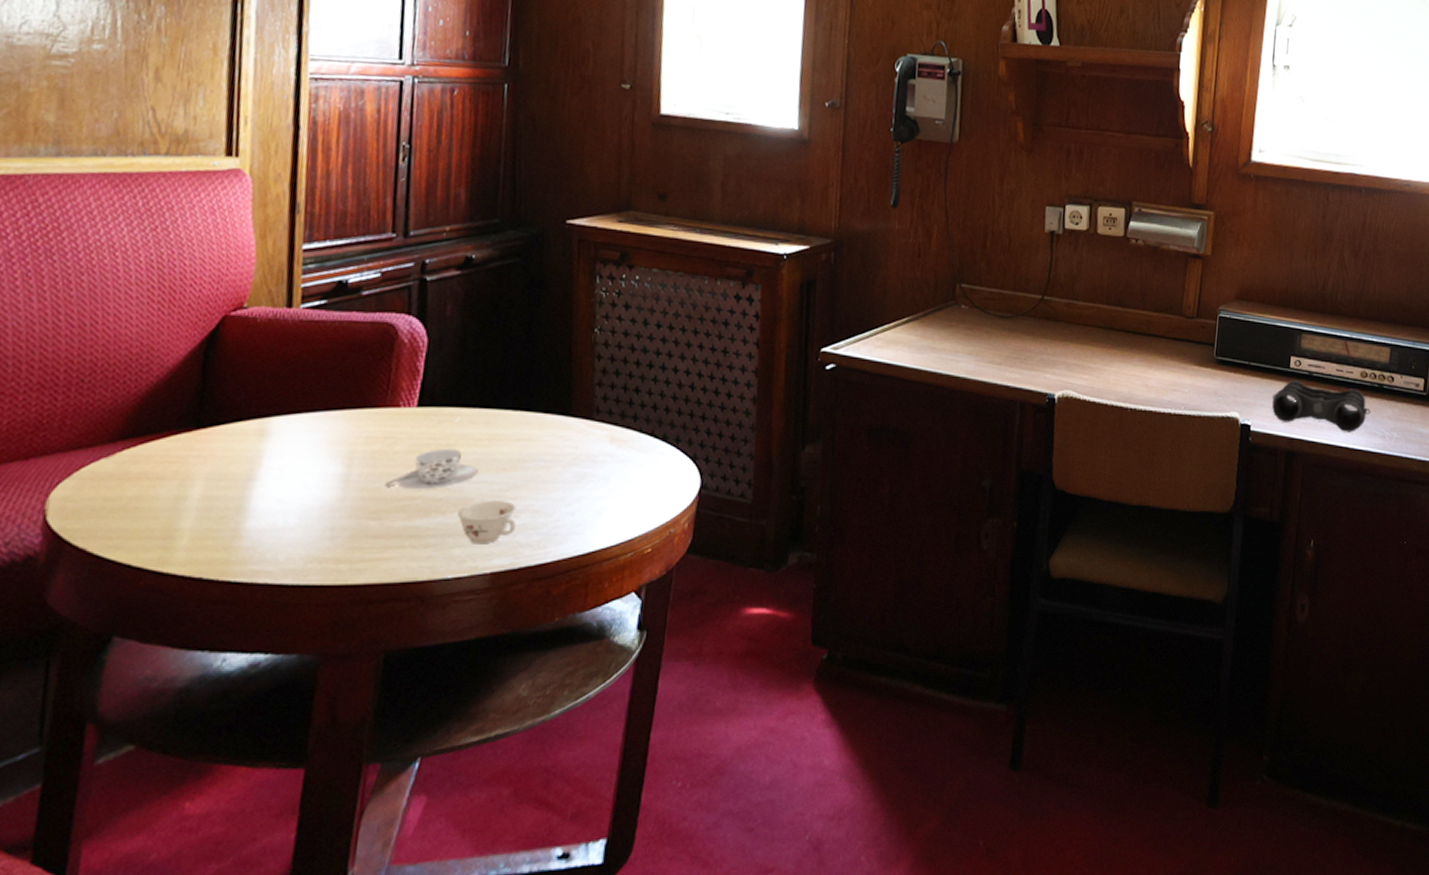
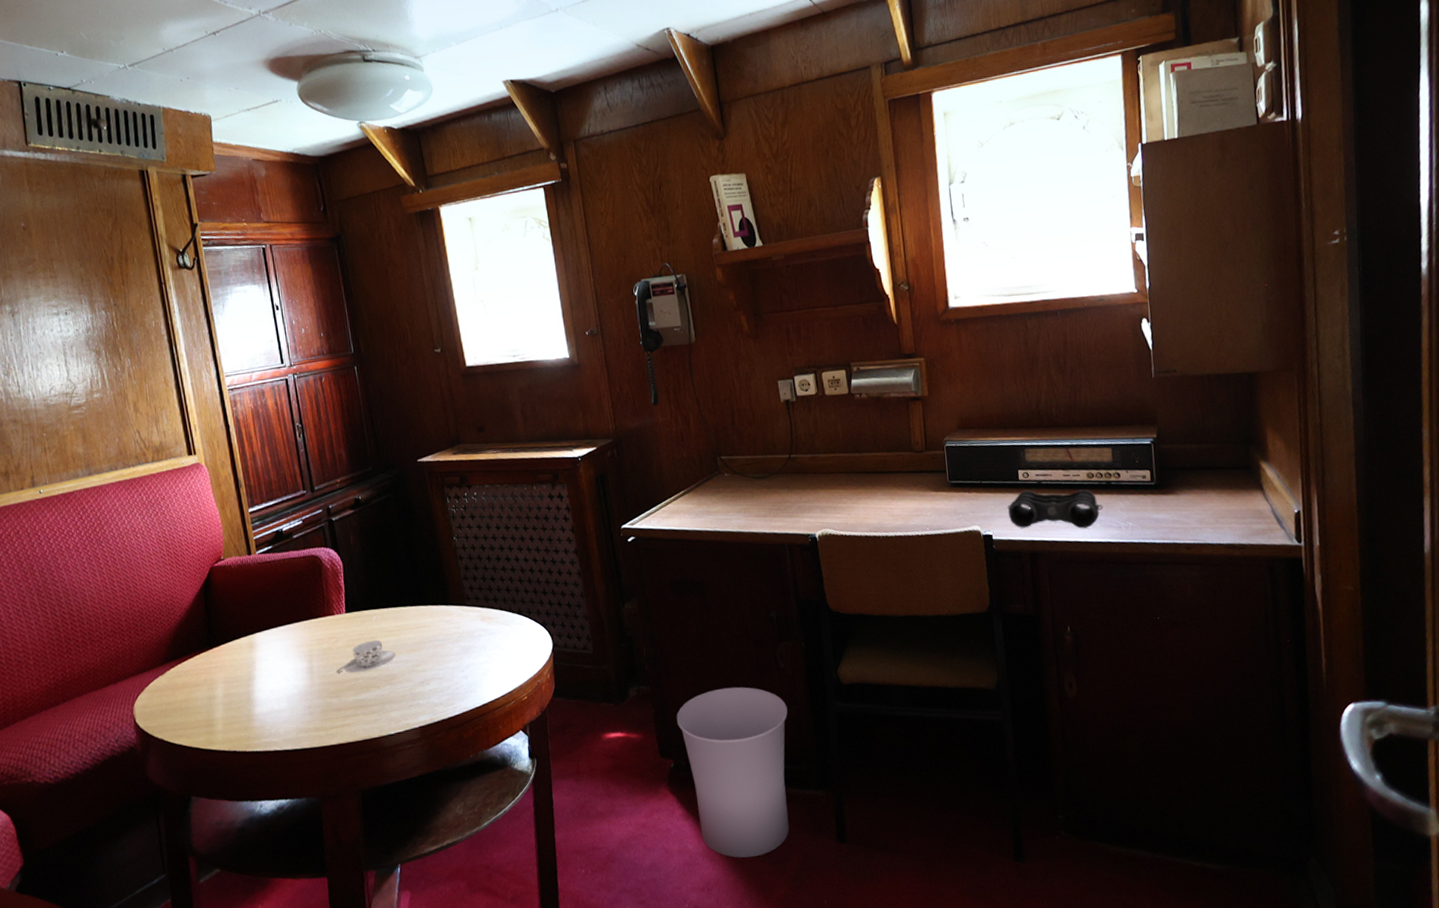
teacup: present [456,501,516,545] -> none [387,673,429,707]
waste bin: none [842,566,982,781] -> present [677,687,790,858]

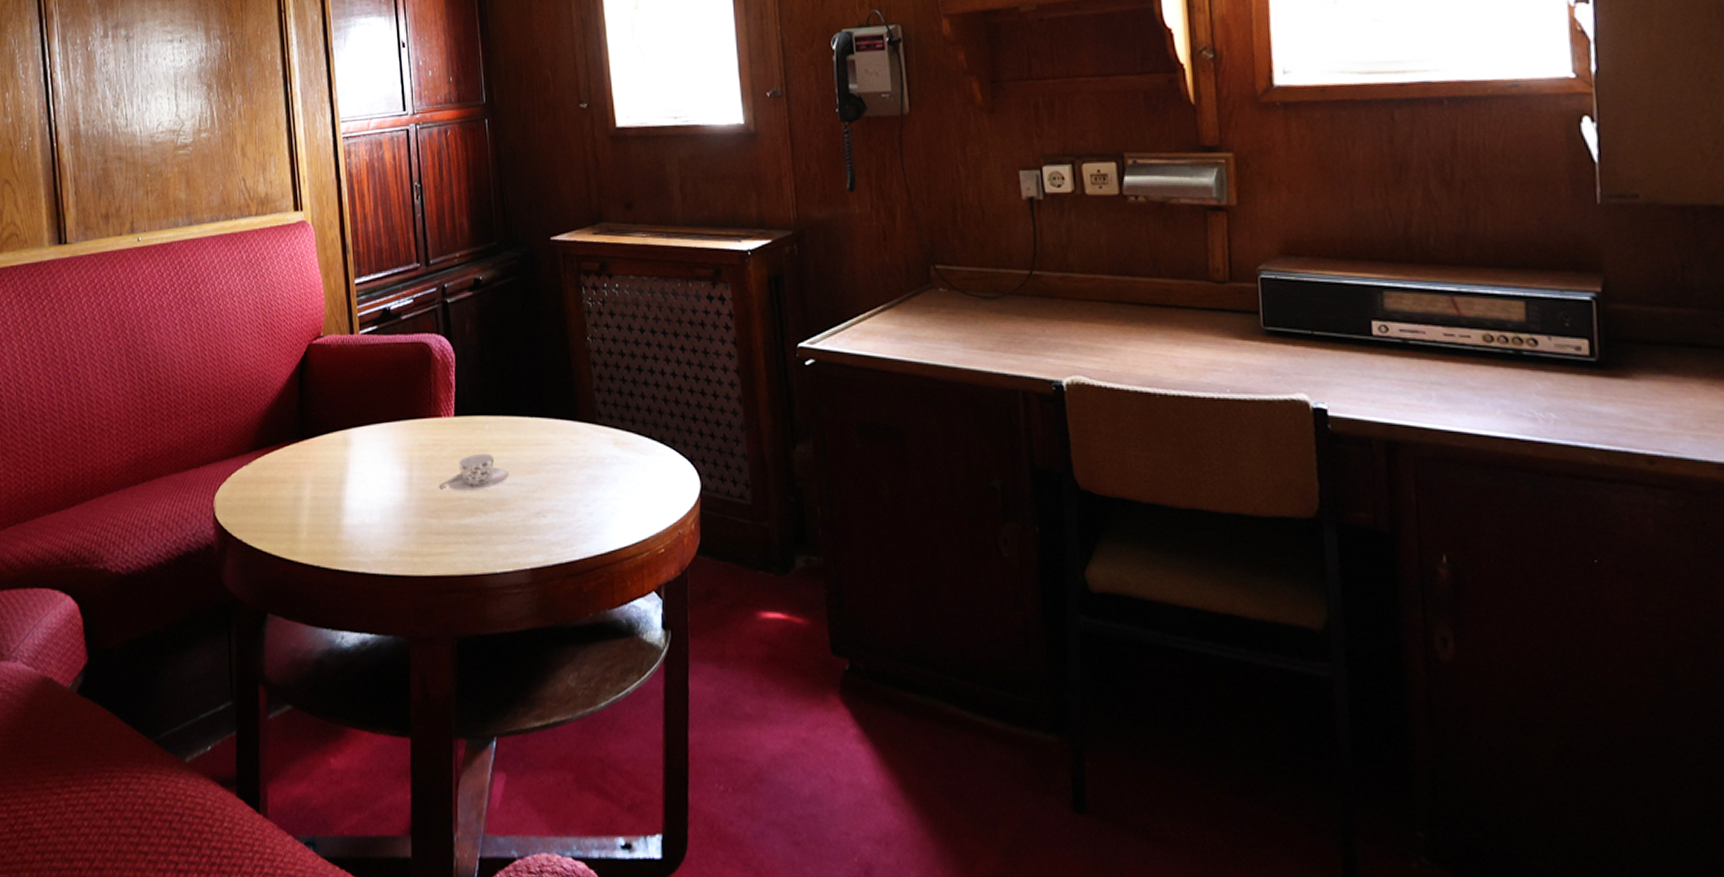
waste bin: present [677,687,790,858] -> none [857,573,1010,811]
binoculars: present [1007,489,1104,529] -> none [1352,350,1508,415]

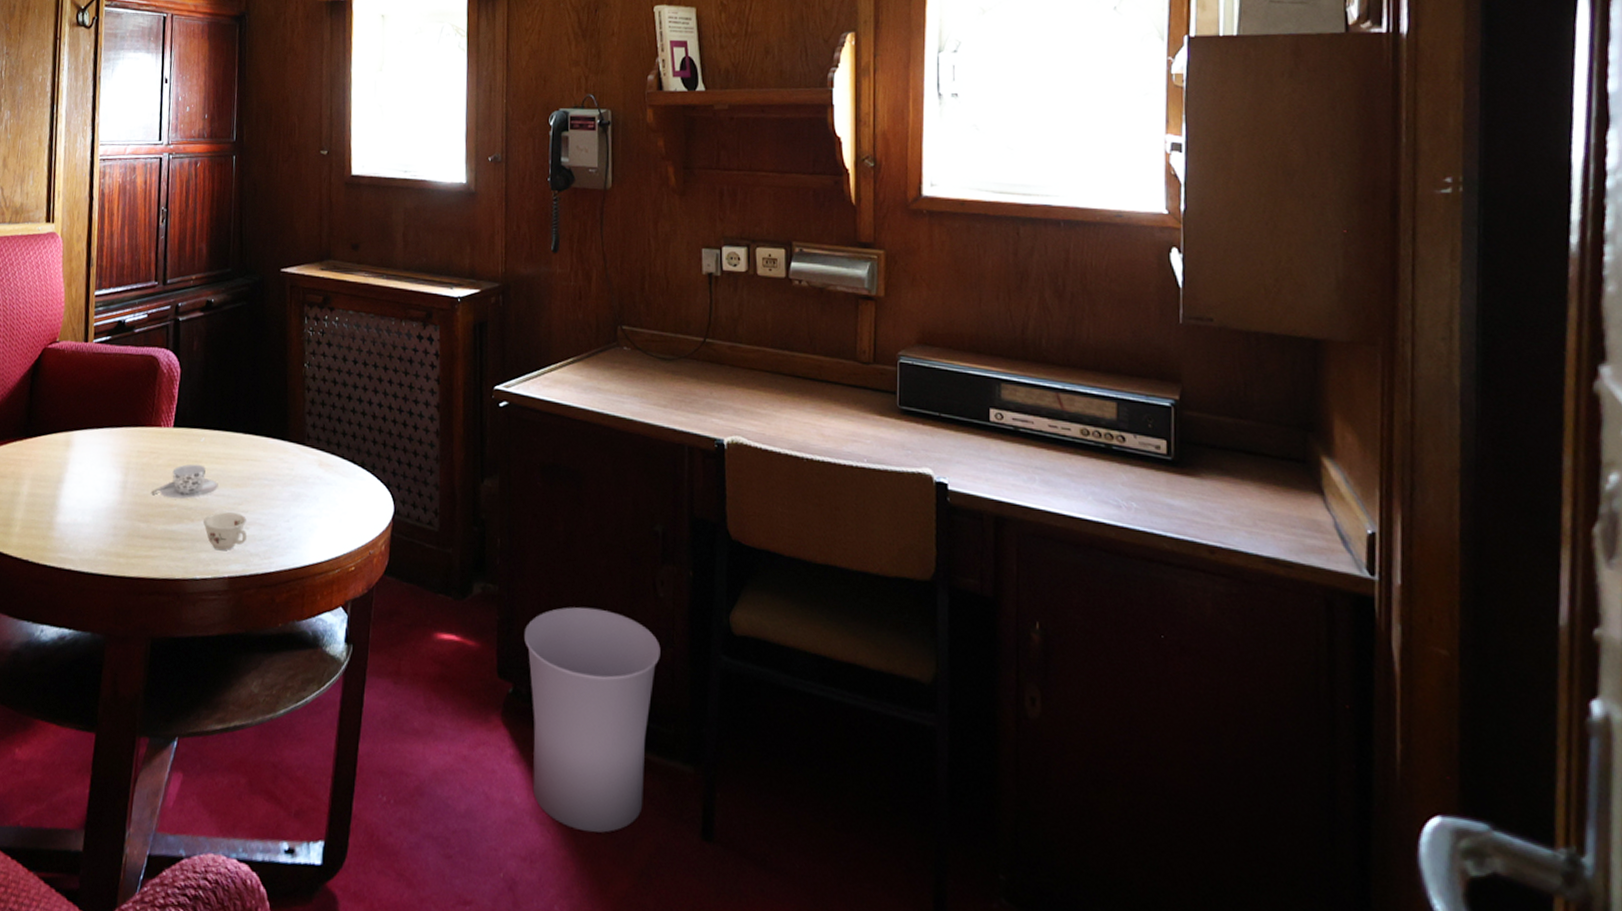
teacup: none [496,501,545,542] -> present [202,512,247,551]
waste bin: none [857,573,1010,811] -> present [524,607,661,833]

